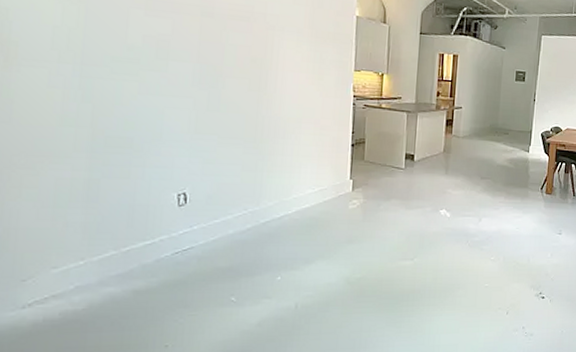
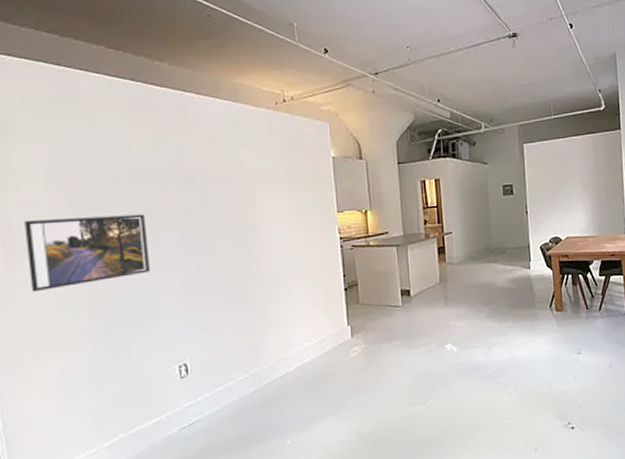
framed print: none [25,27,158,101] -> present [25,214,150,293]

